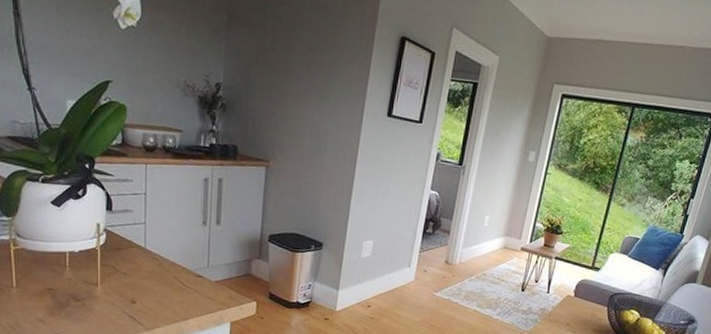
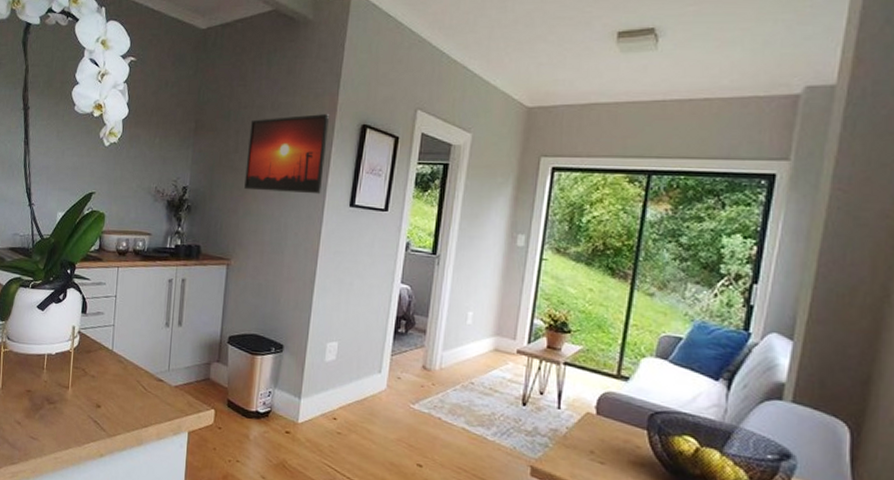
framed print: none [283,18,371,102] -> present [244,114,330,194]

